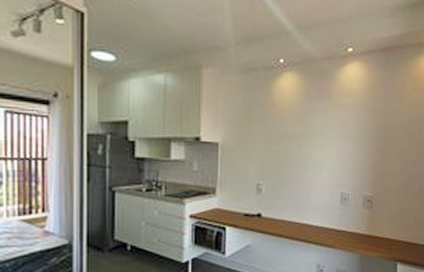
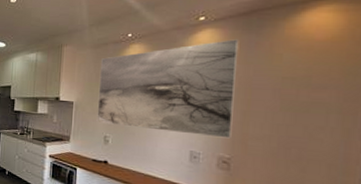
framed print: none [247,75,380,177] -> present [96,39,240,139]

